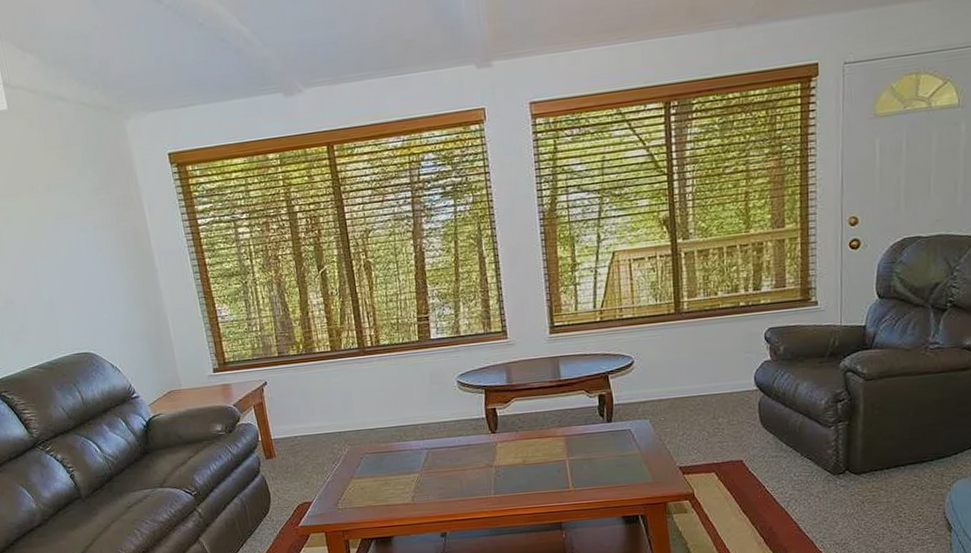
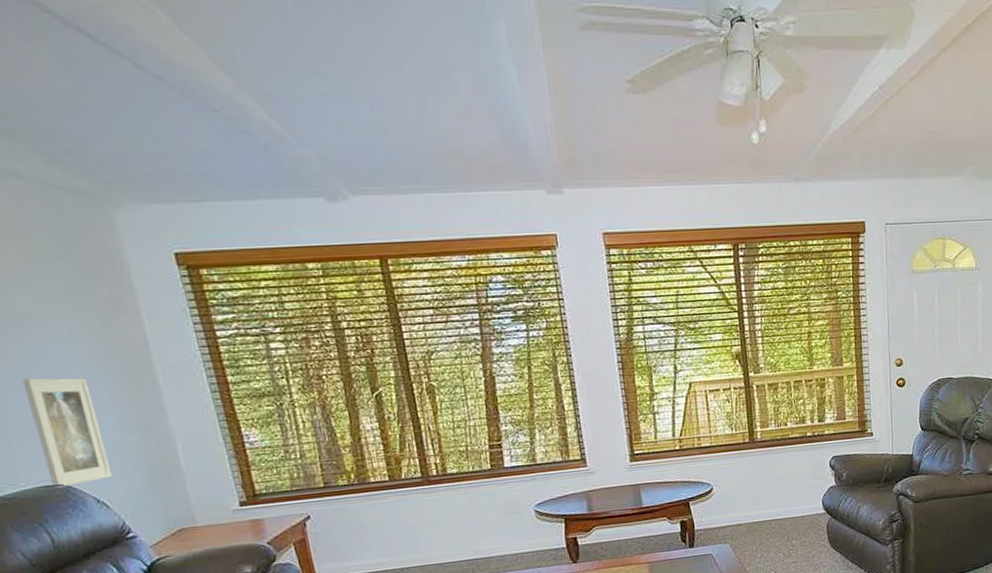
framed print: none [63,263,123,355] -> present [22,377,113,488]

